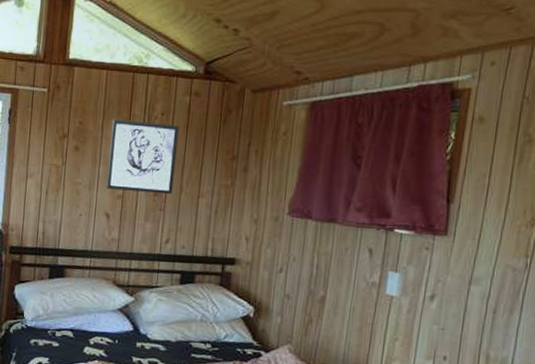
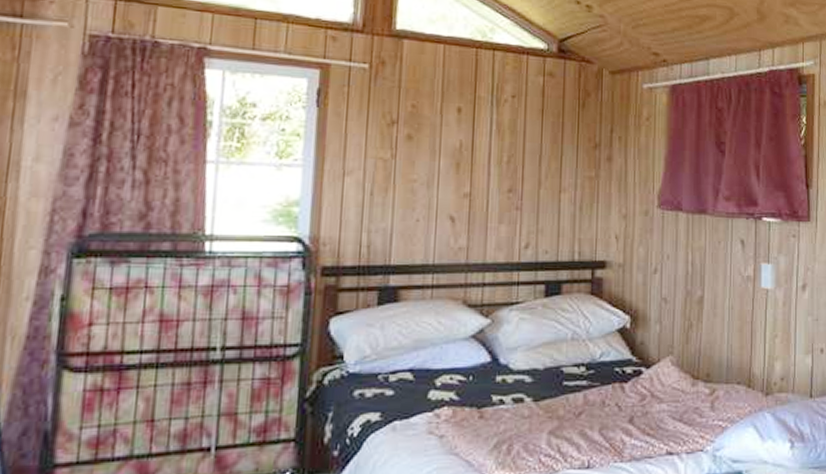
wall art: present [106,119,179,194] -> none [448,102,533,189]

